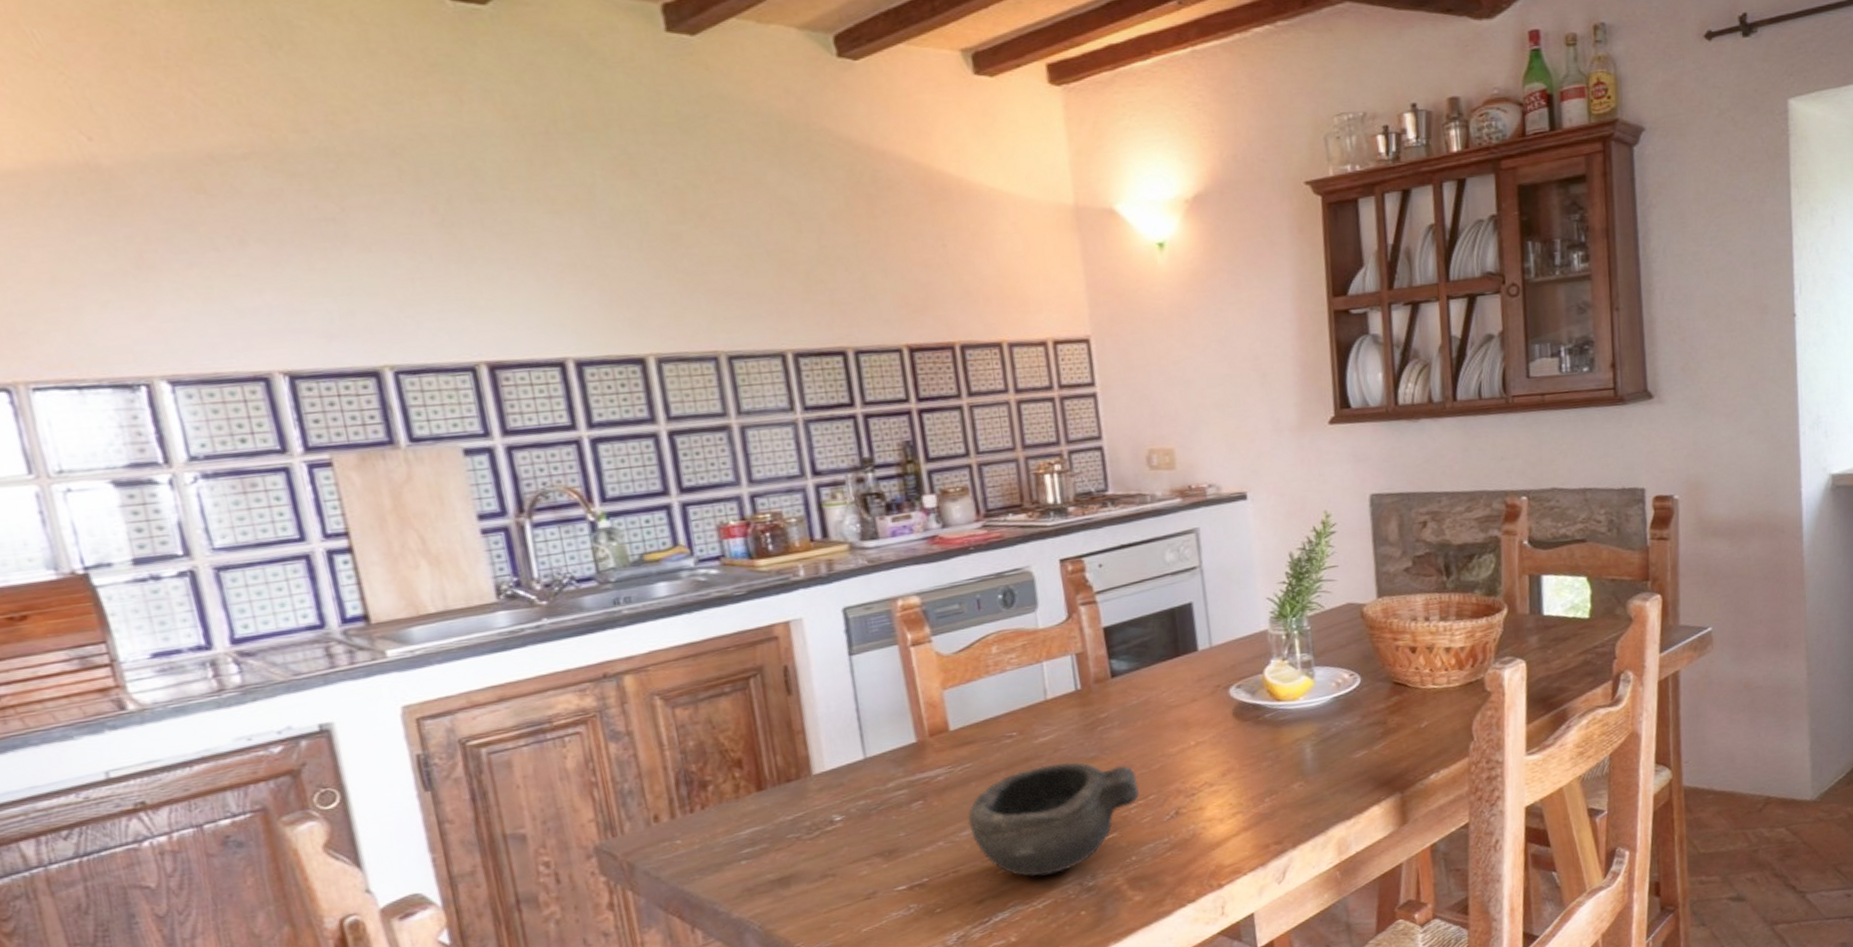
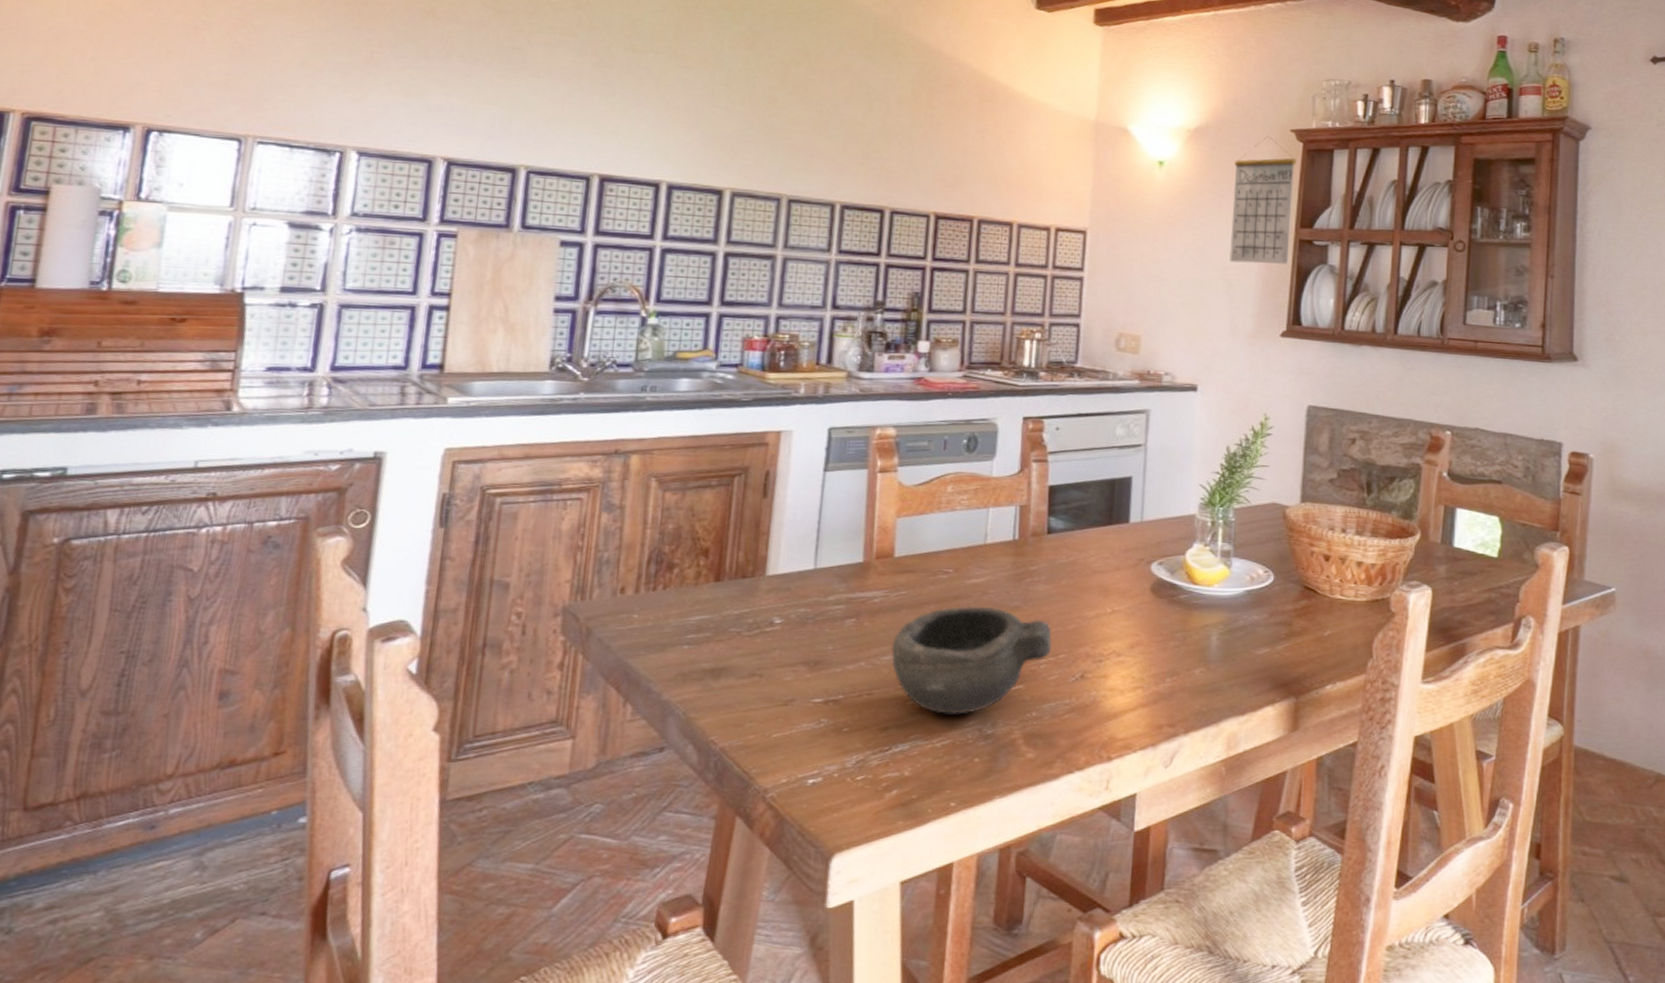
calendar: none [1245,192,1325,349] -> present [1229,135,1297,264]

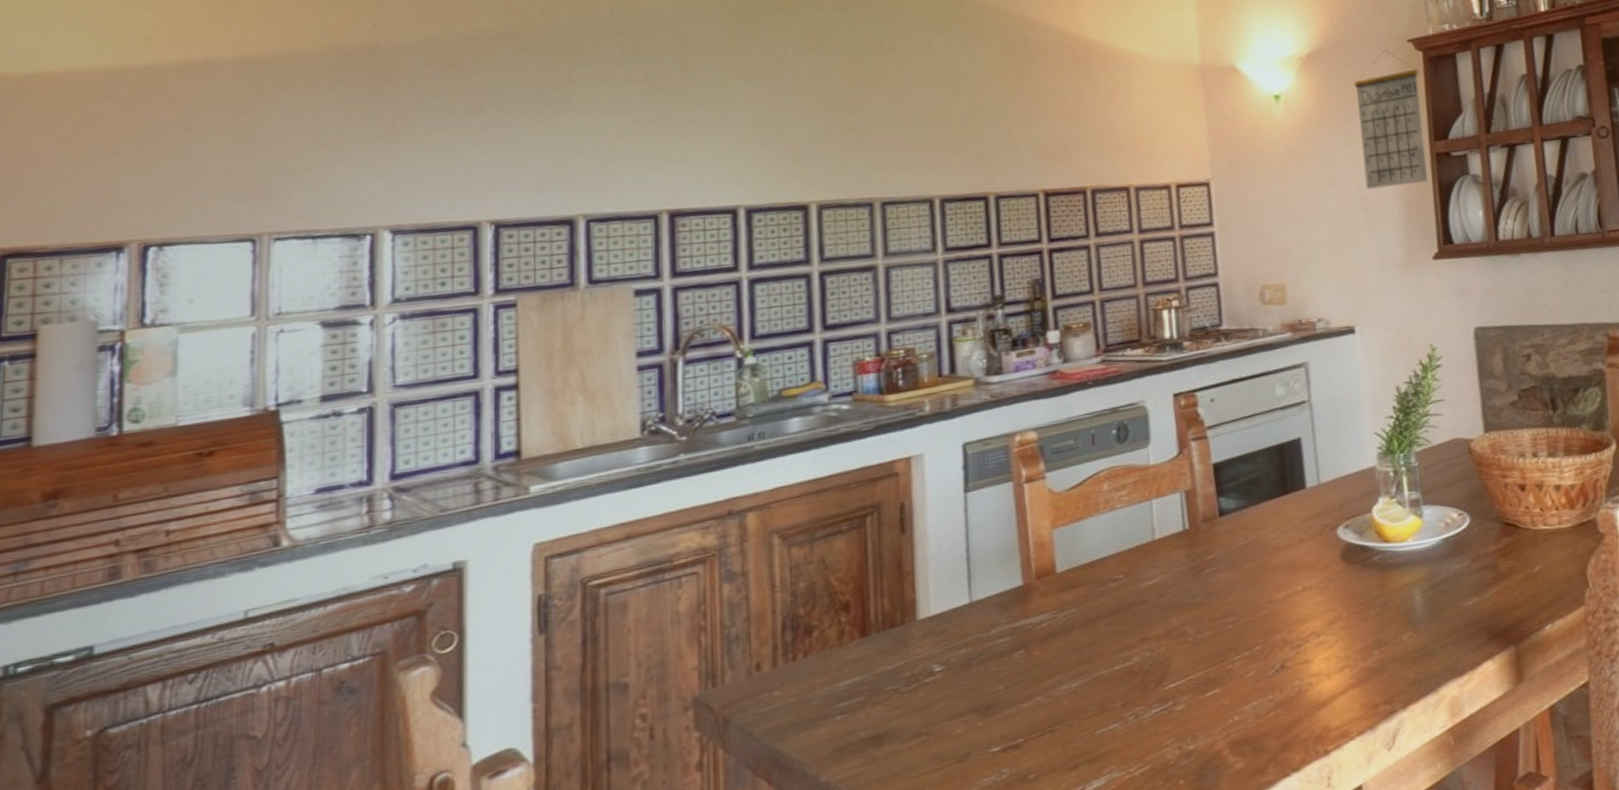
bowl: present [891,605,1052,715] -> none [1068,608,1244,739]

